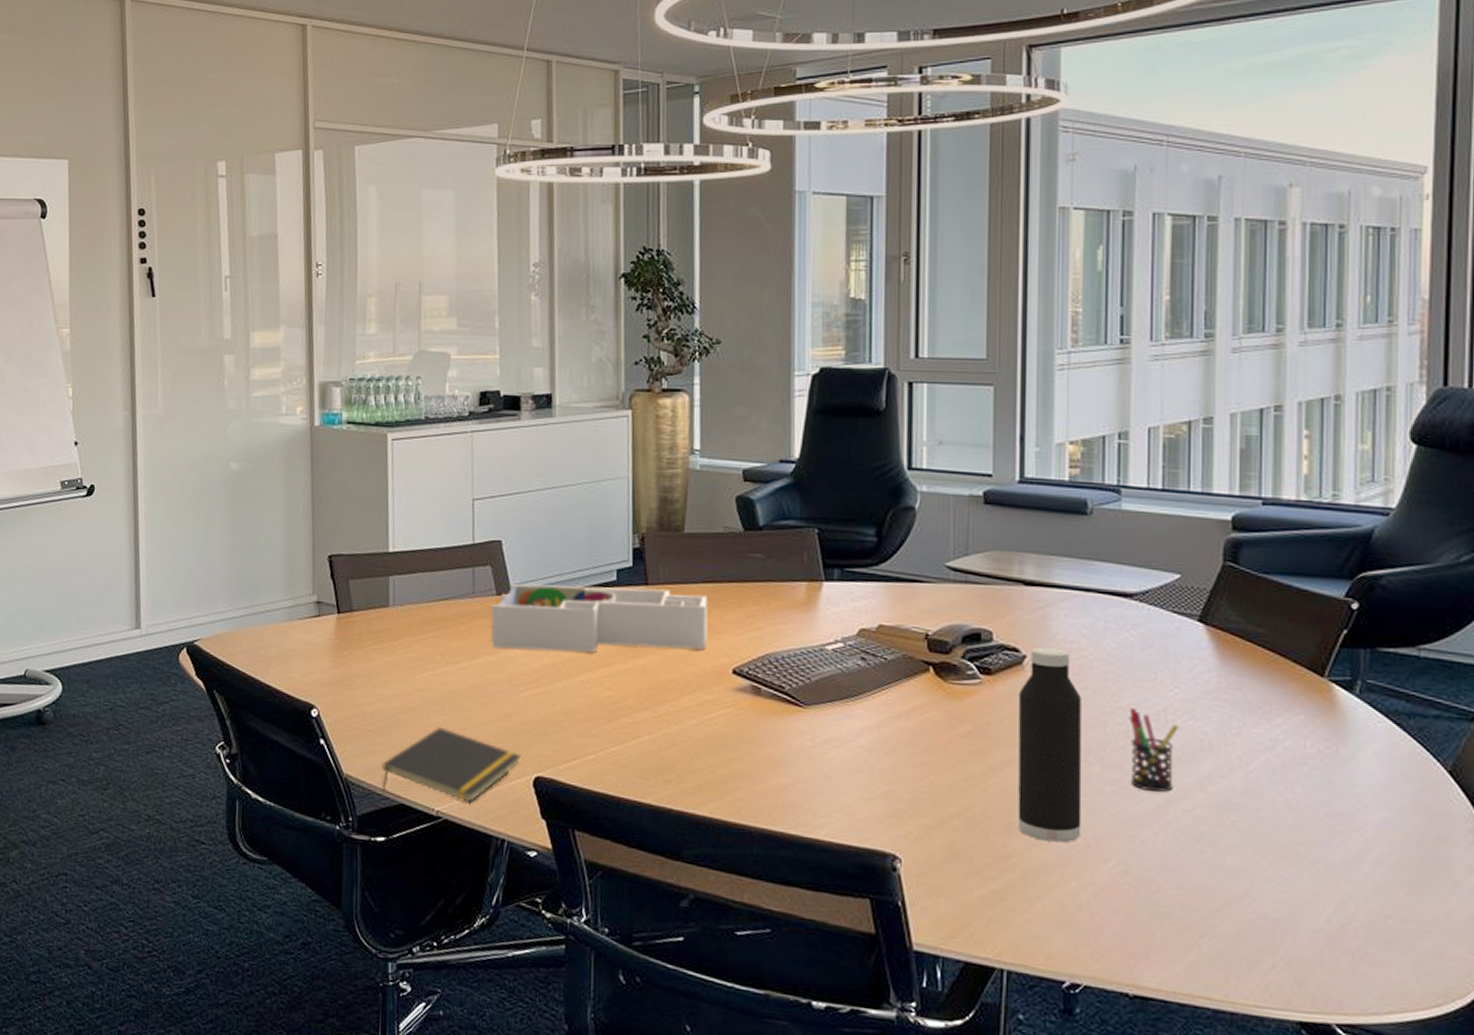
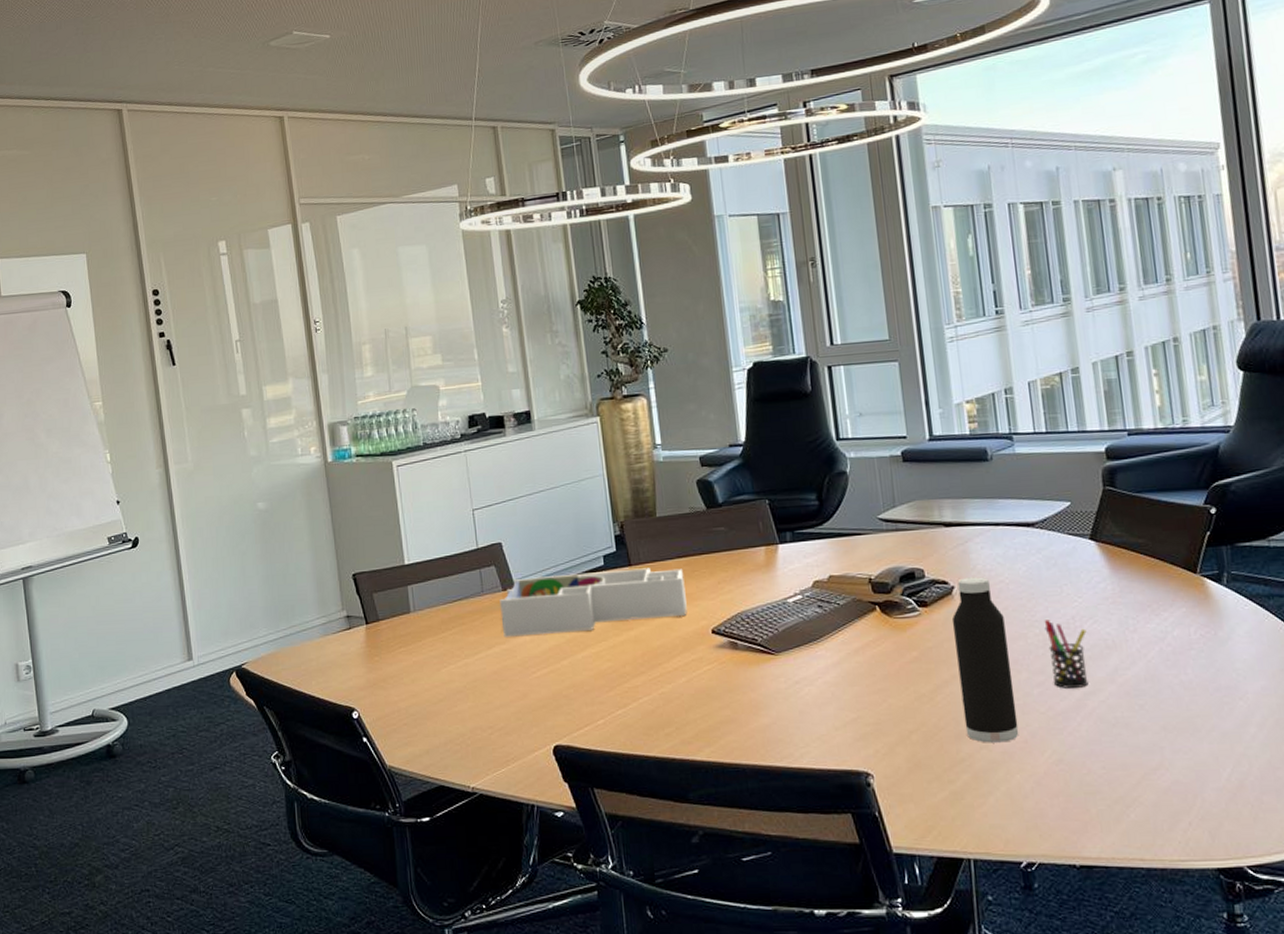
notepad: present [381,727,521,803] -> none [420,713,540,776]

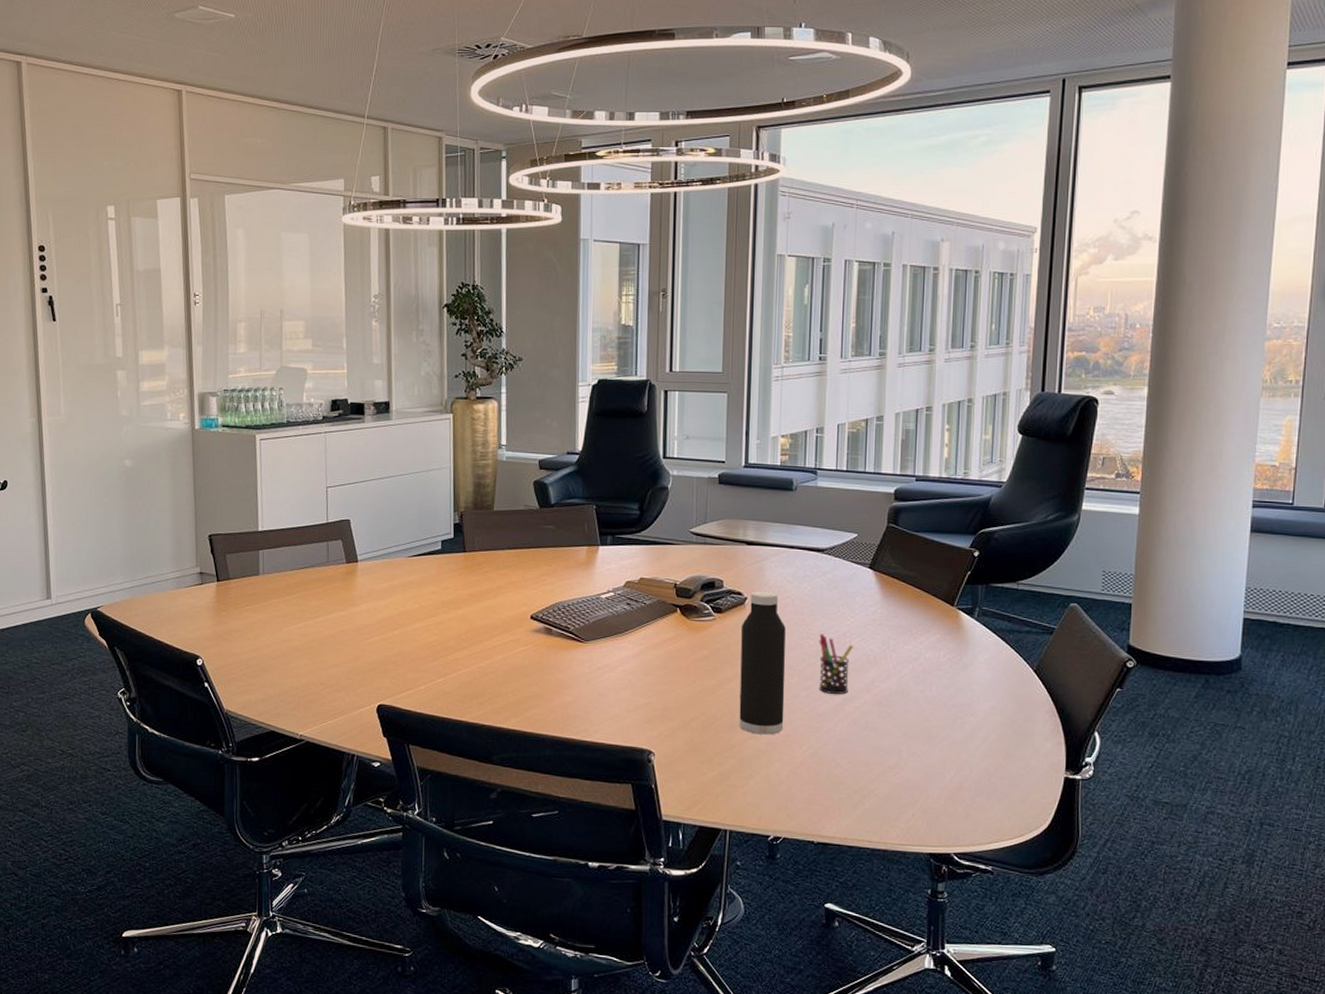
desk organizer: present [500,568,687,637] -> none [342,554,512,606]

